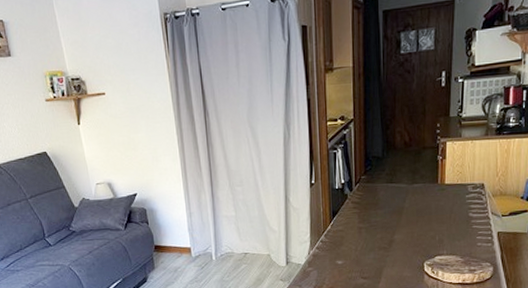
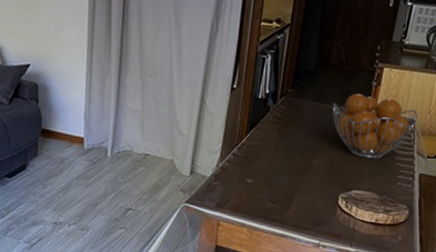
fruit basket: none [404,168,486,226] -> present [332,93,418,159]

